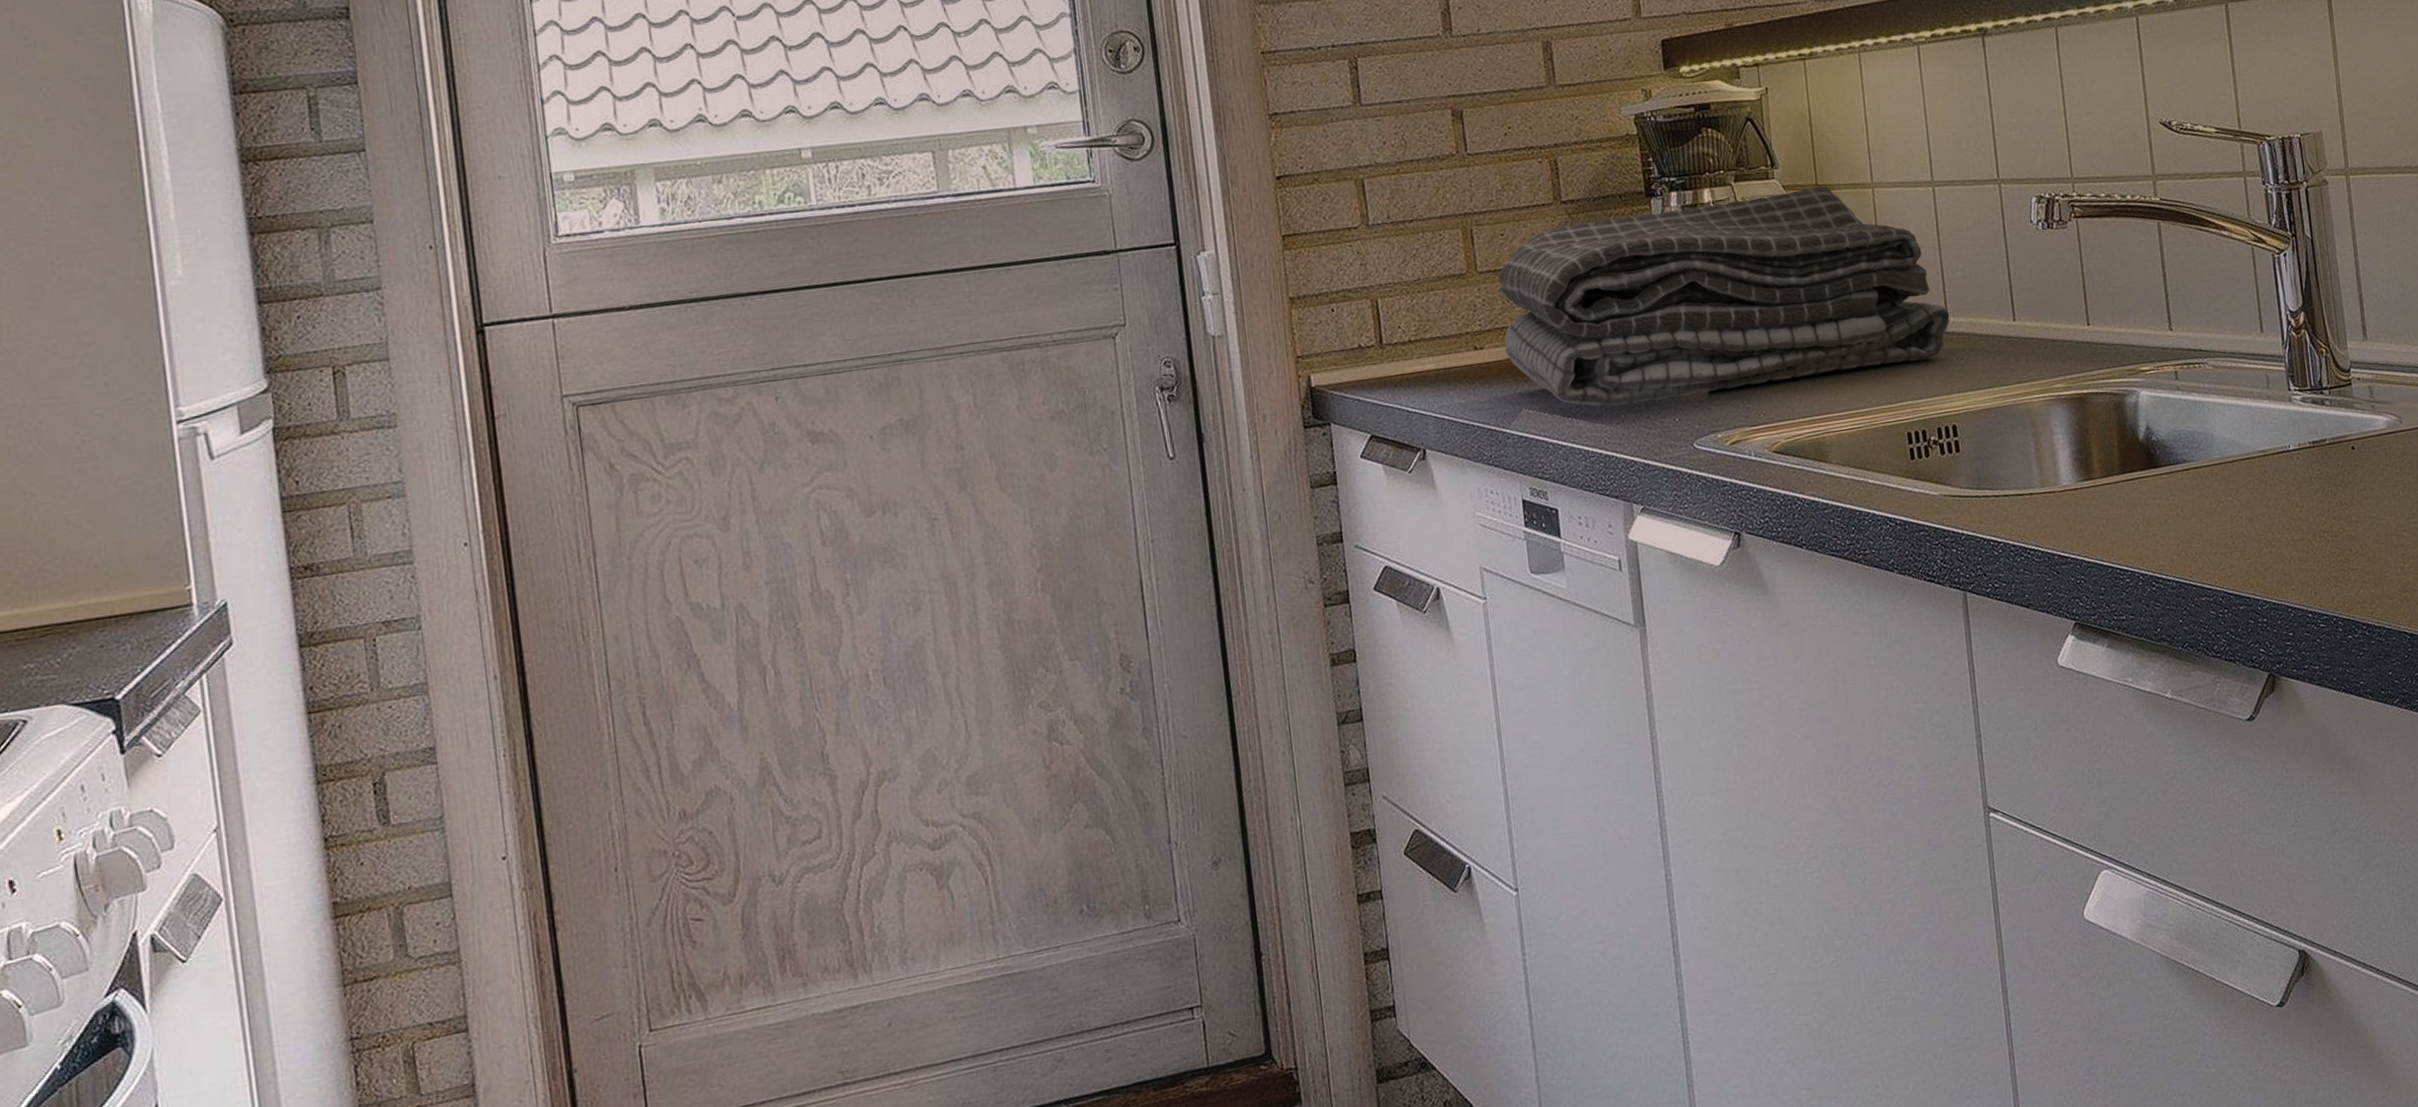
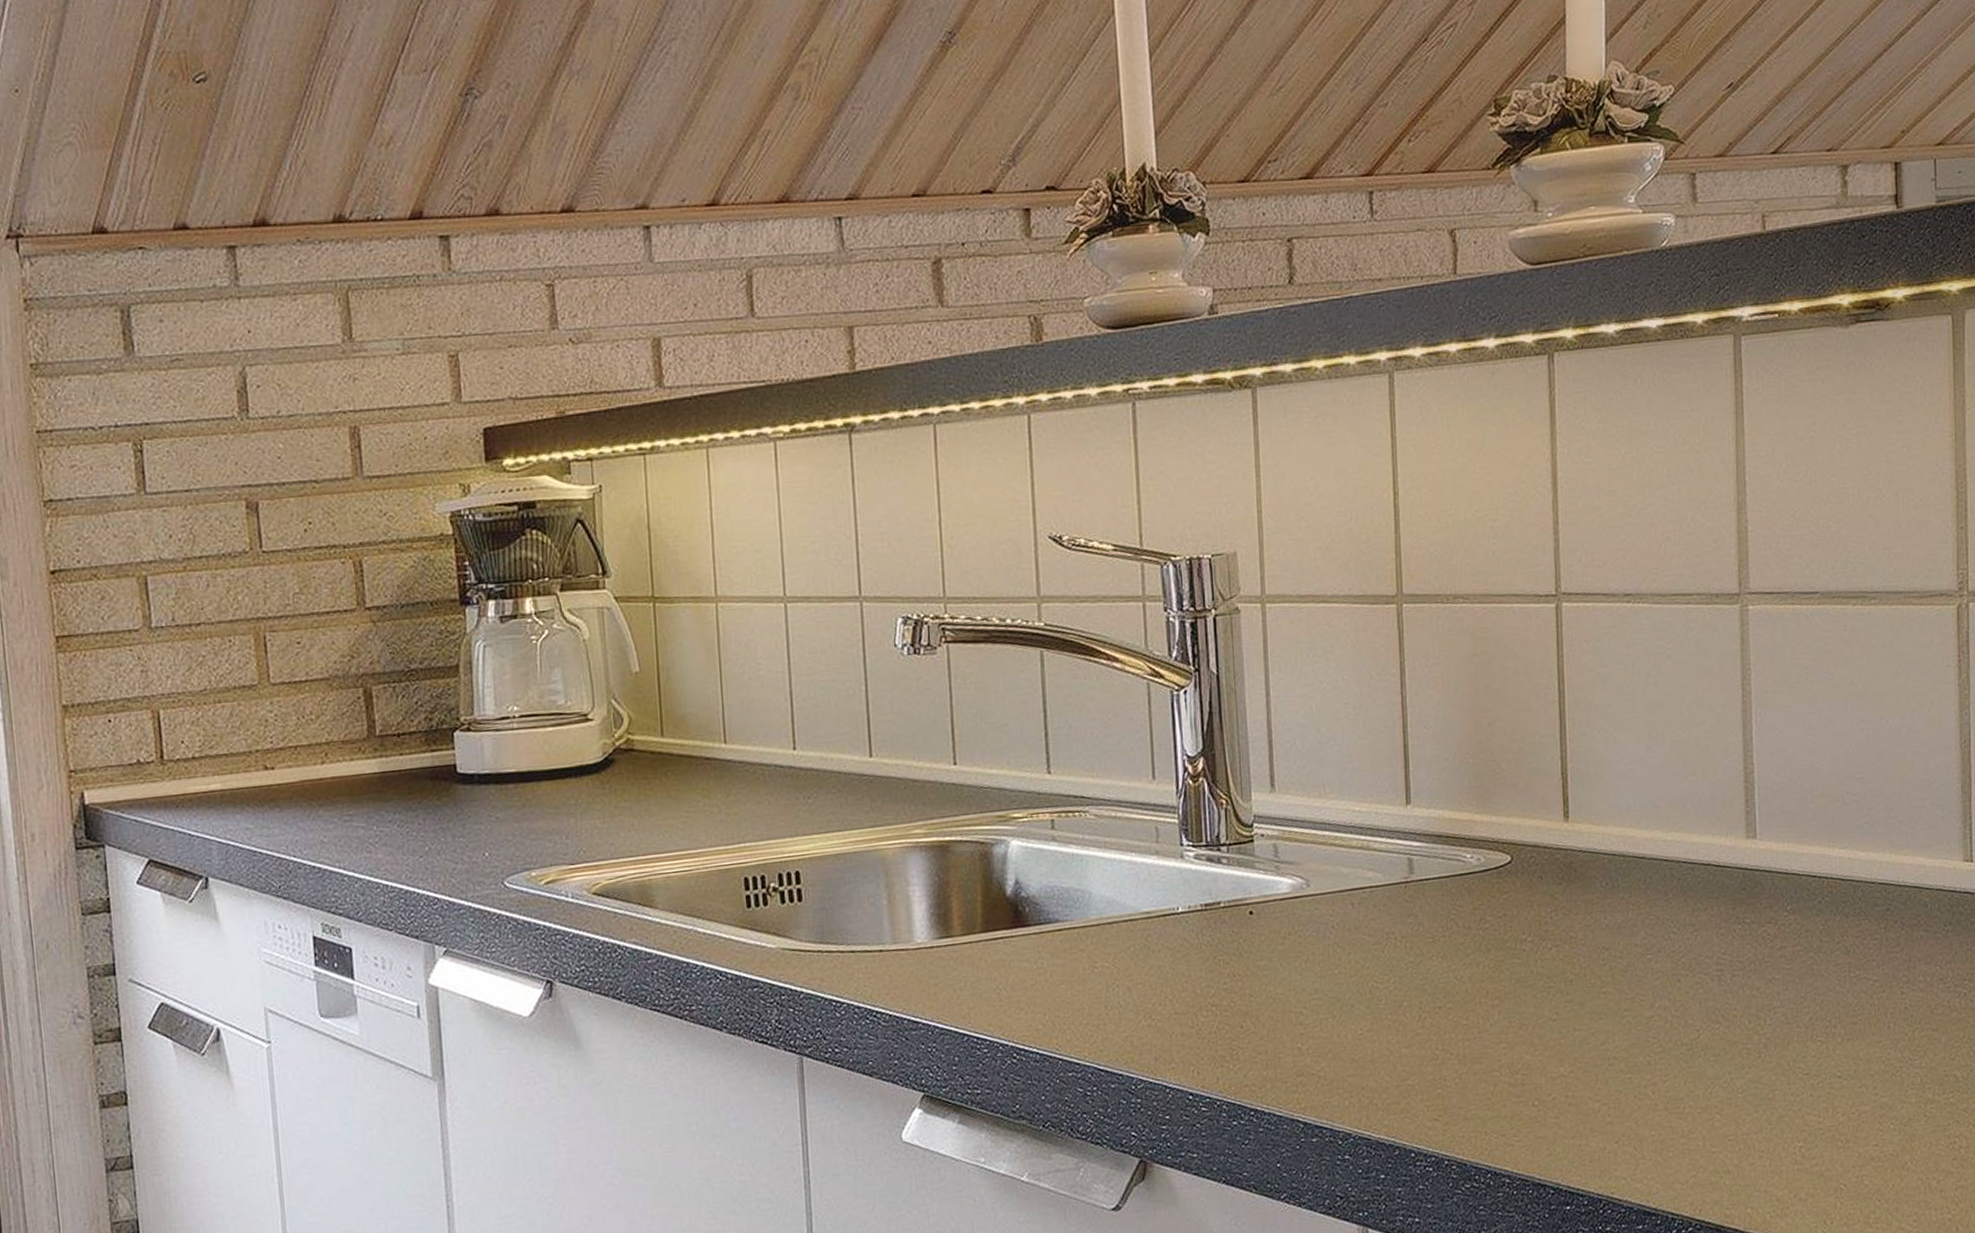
towel: present [1499,186,1950,407] -> none [293,598,798,838]

